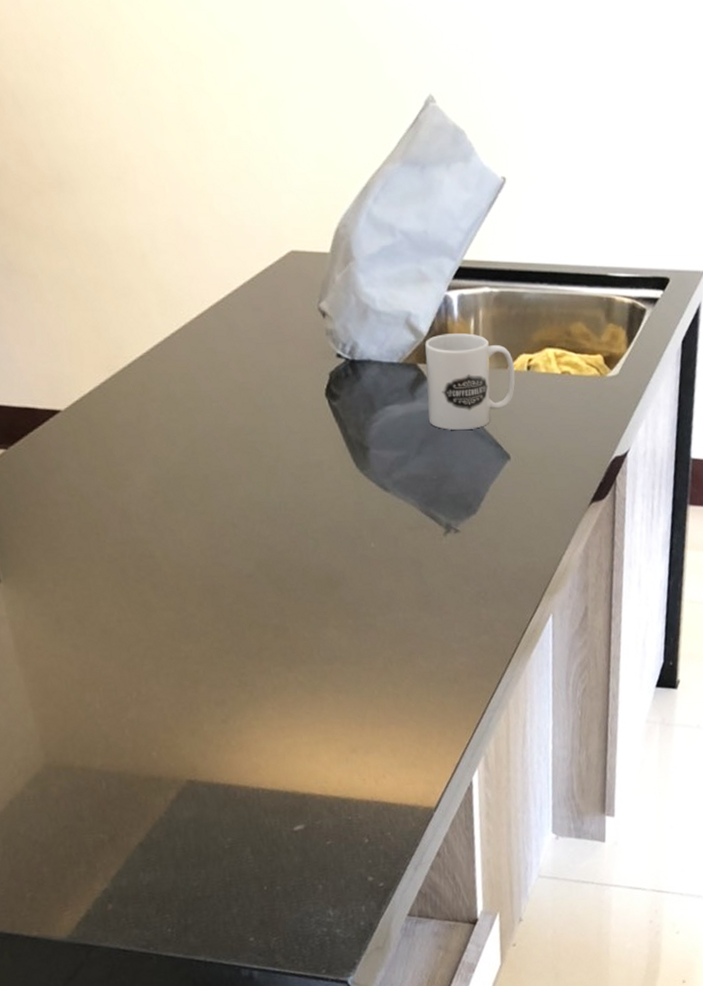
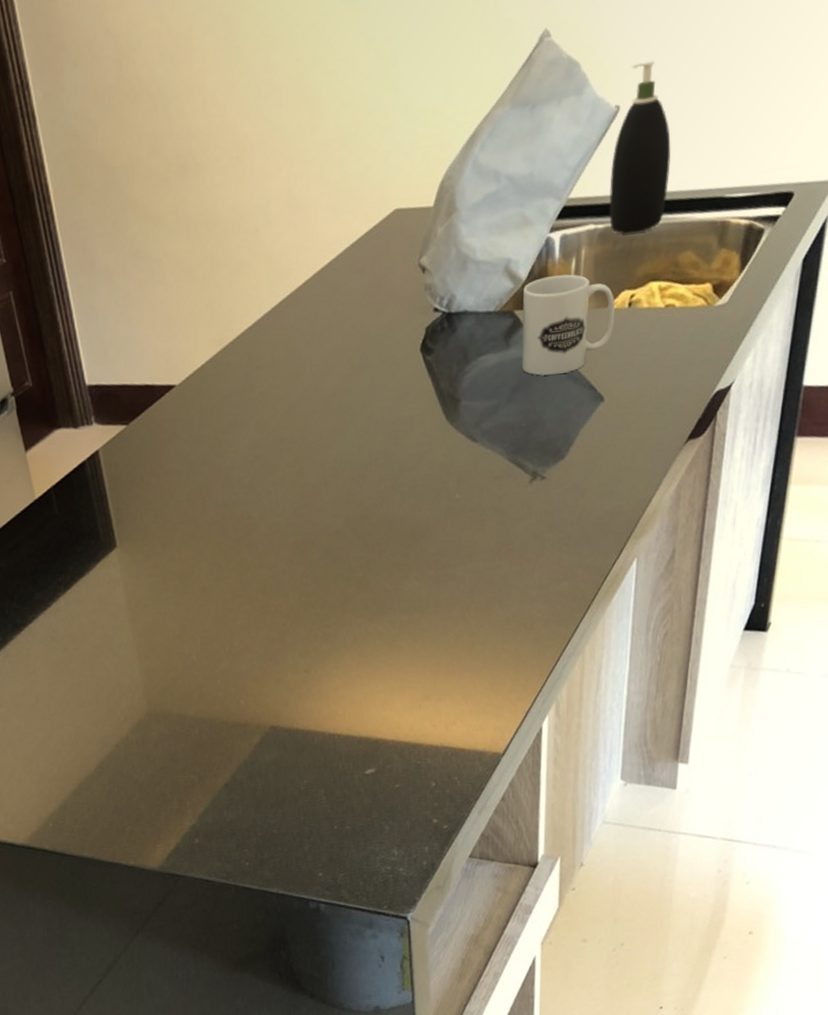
soap dispenser: none [501,139,557,300] -> present [609,61,671,233]

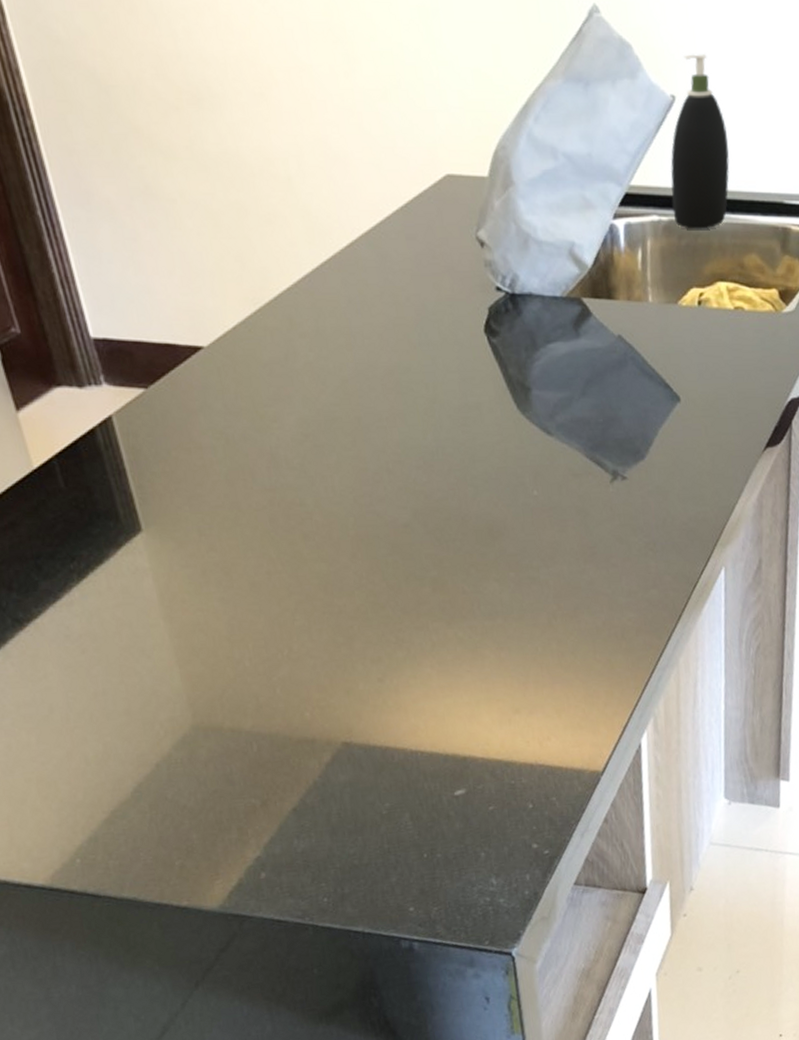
mug: present [521,274,615,376] -> none [590,265,686,371]

